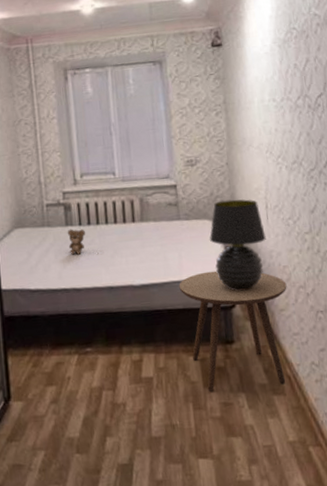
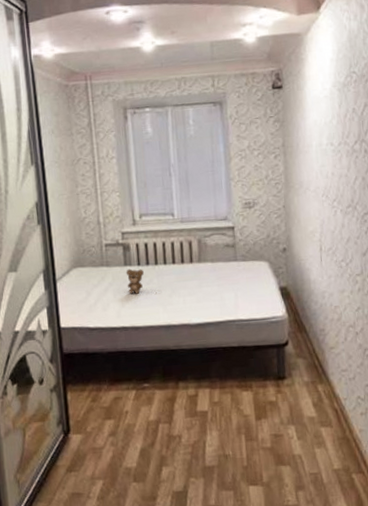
side table: present [179,271,287,392] -> none [234,310,338,424]
table lamp: present [209,199,266,291] -> none [264,241,319,330]

